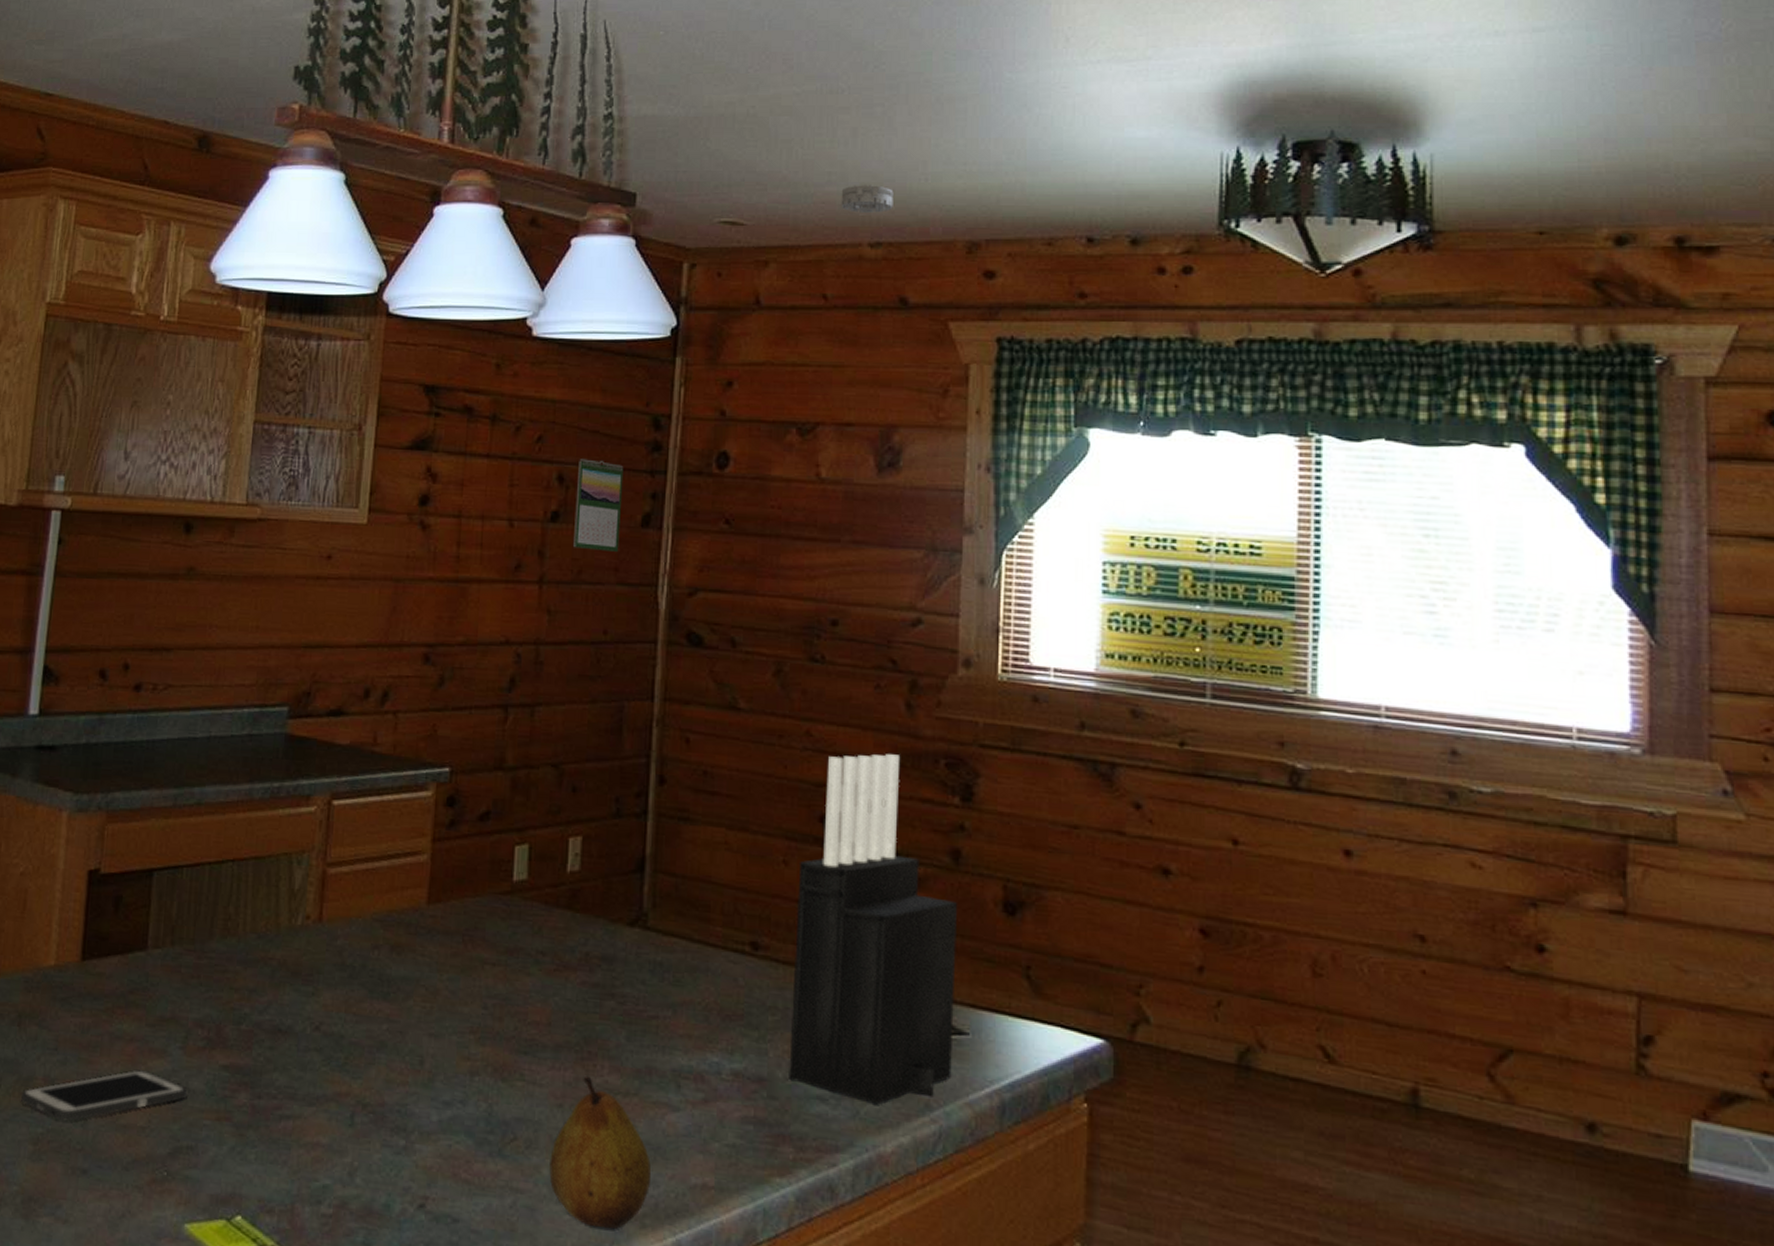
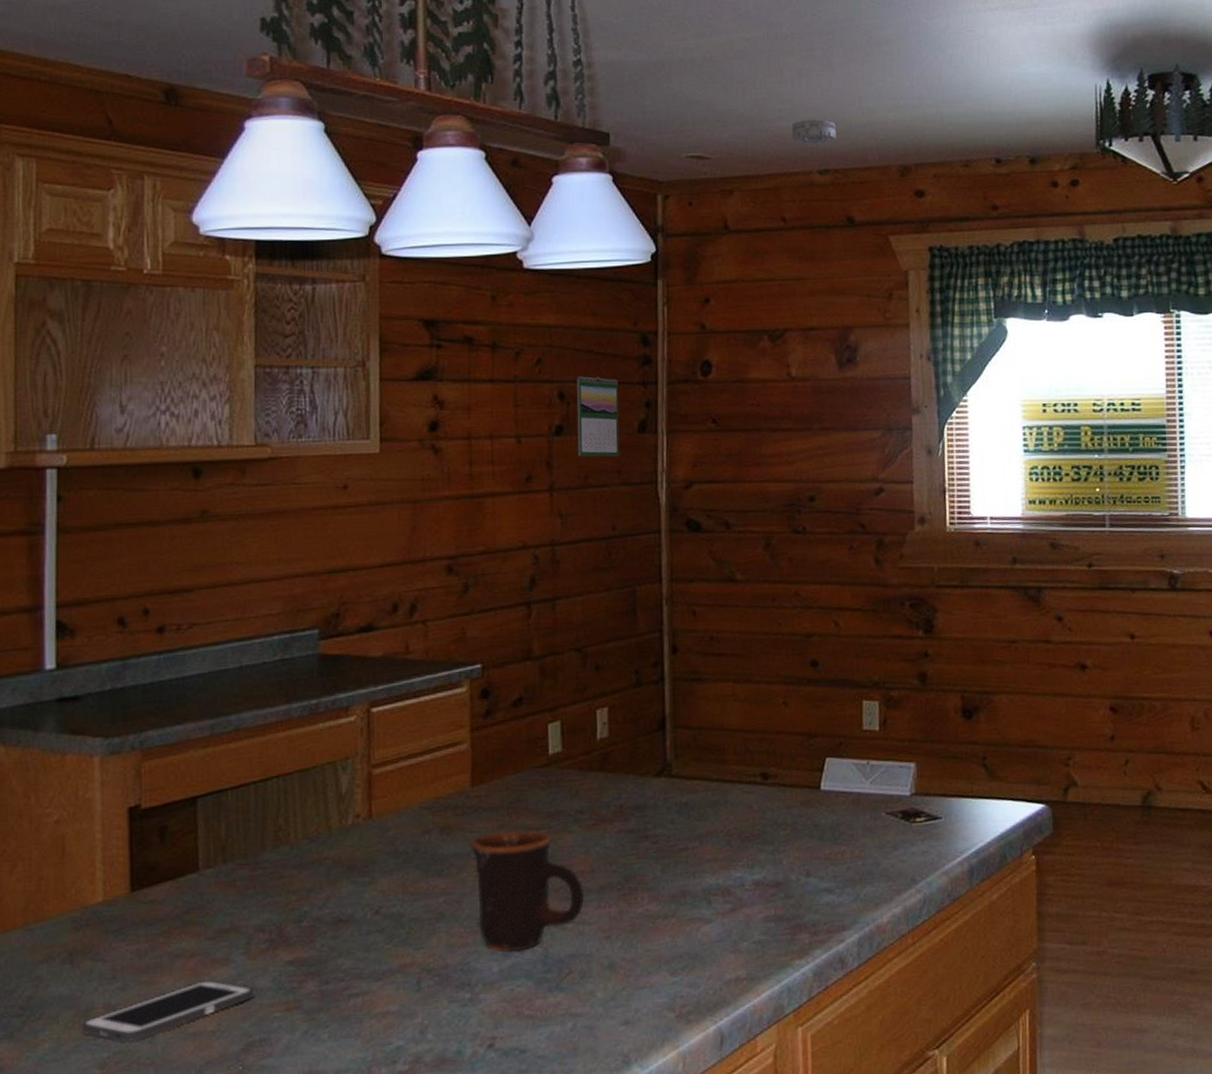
mug: none [419,961,538,1103] -> present [469,830,585,953]
fruit: present [549,1075,652,1229] -> none [603,908,692,1031]
knife block: present [789,754,958,1105] -> none [796,602,930,887]

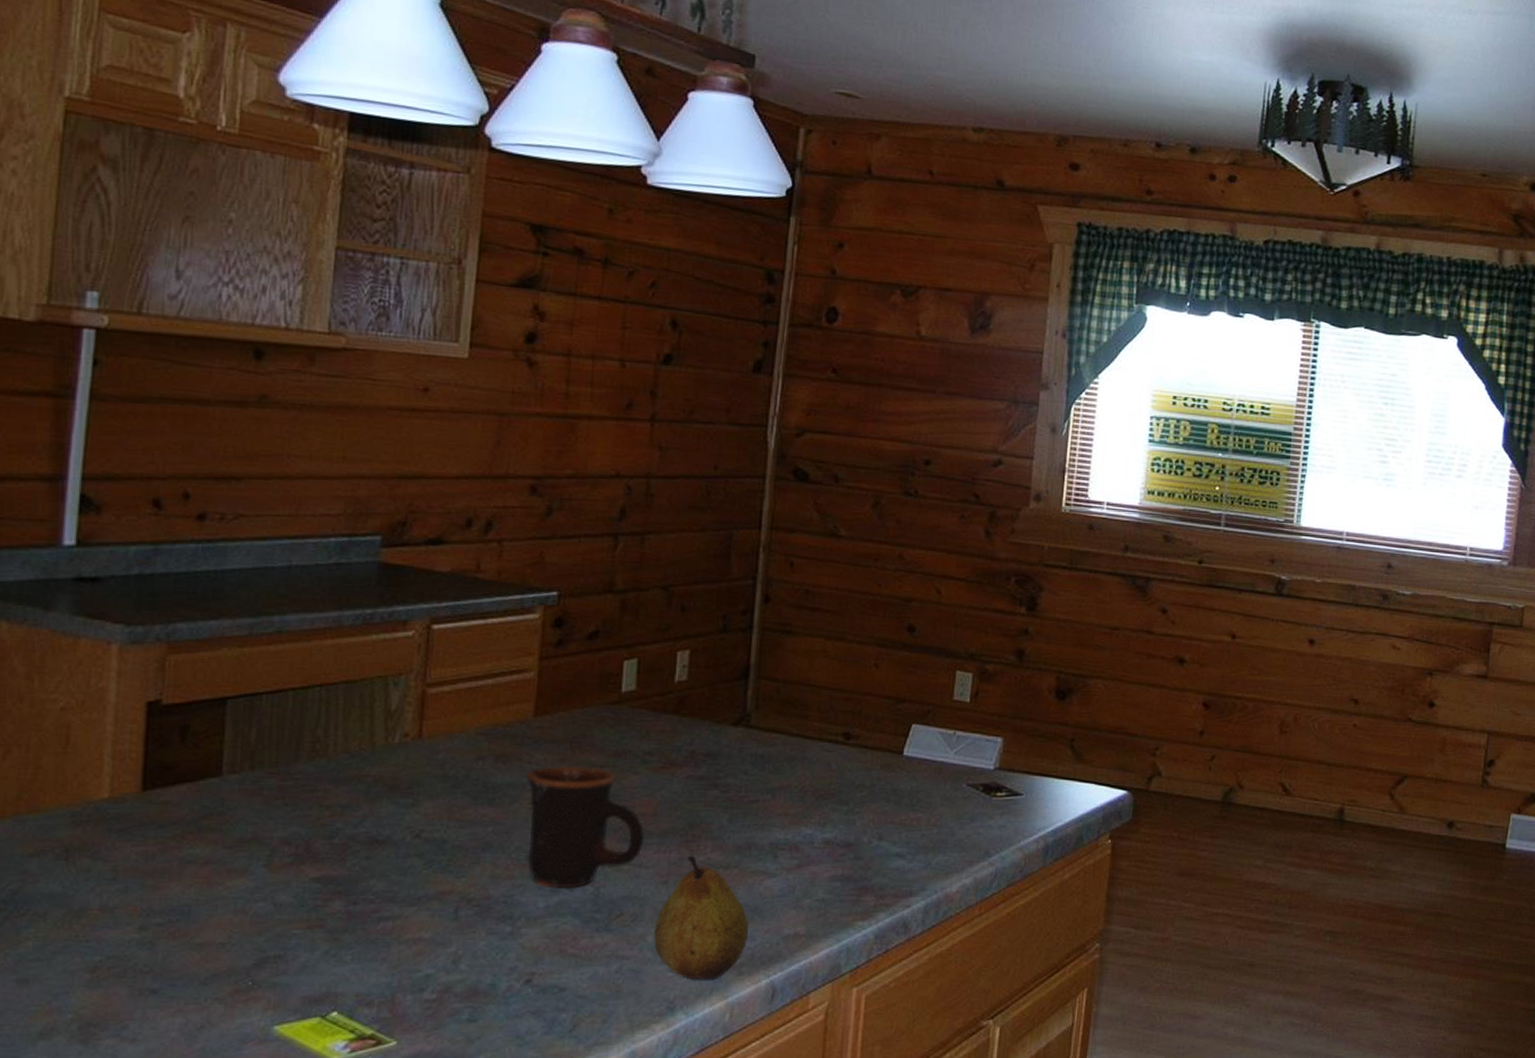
cell phone: present [82,980,255,1042] -> none [73,890,274,947]
calendar: present [577,376,620,458] -> none [686,306,737,395]
fruit: none [603,908,692,1031] -> present [654,855,749,980]
smoke detector: present [791,119,837,144] -> none [949,72,996,101]

